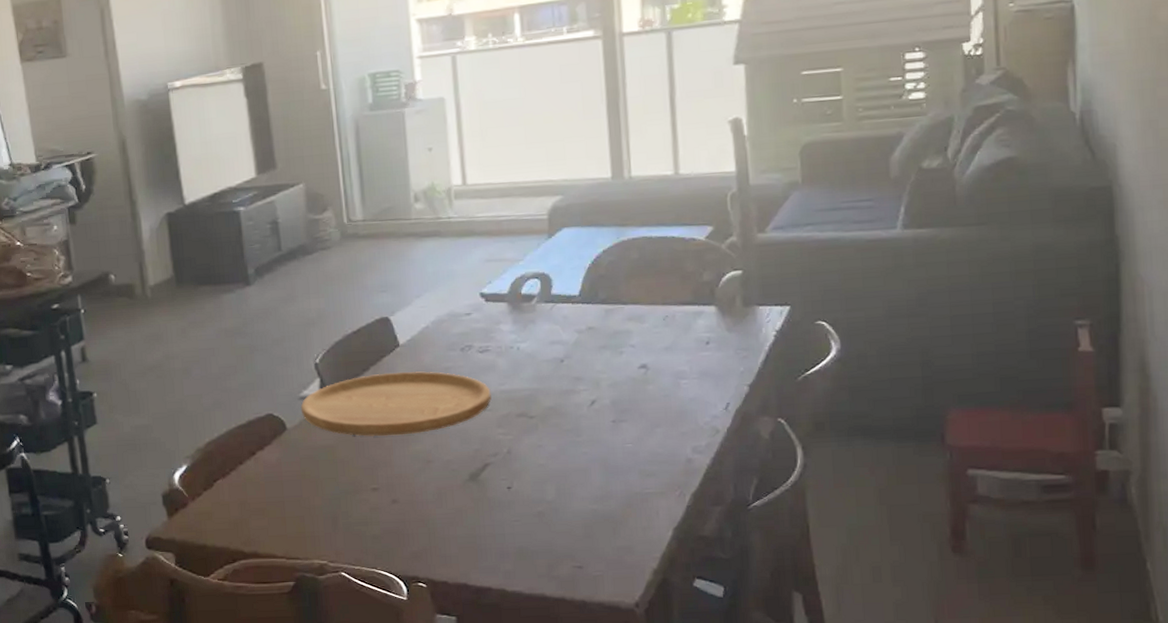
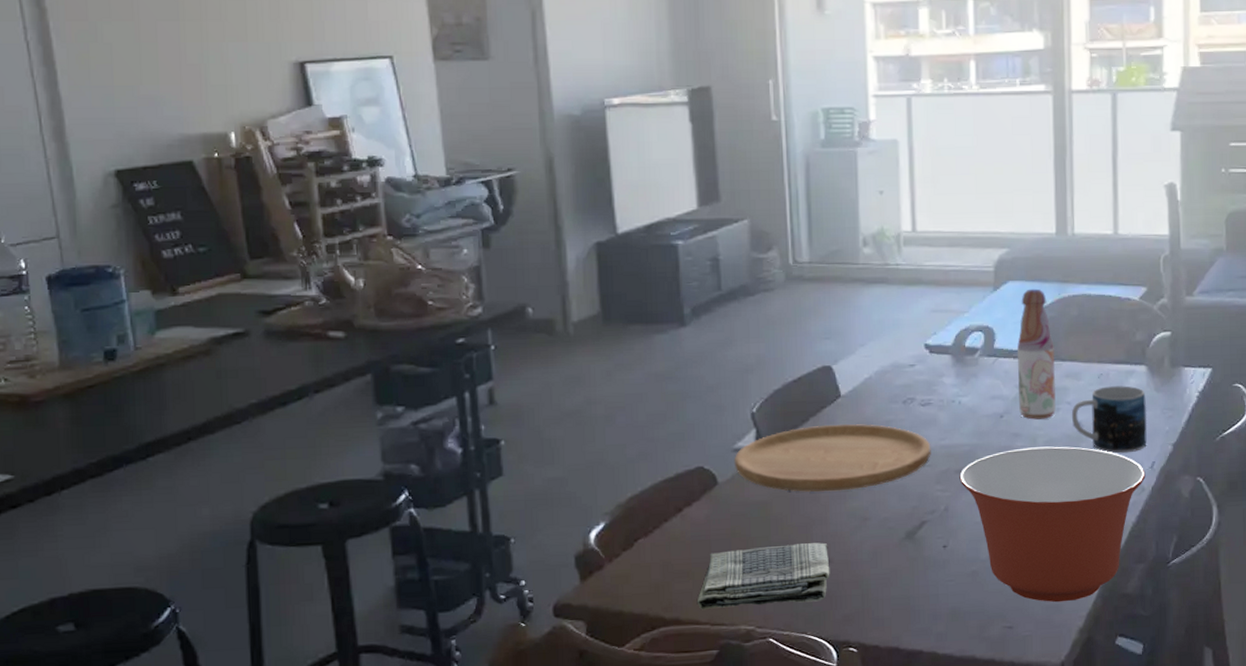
dish towel: none [272,484,397,545] -> present [696,542,830,610]
mixing bowl: none [521,389,720,544] -> present [959,446,1146,603]
bottle: none [575,233,619,363] -> present [1017,288,1056,420]
mug: none [635,327,720,396] -> present [1071,386,1147,454]

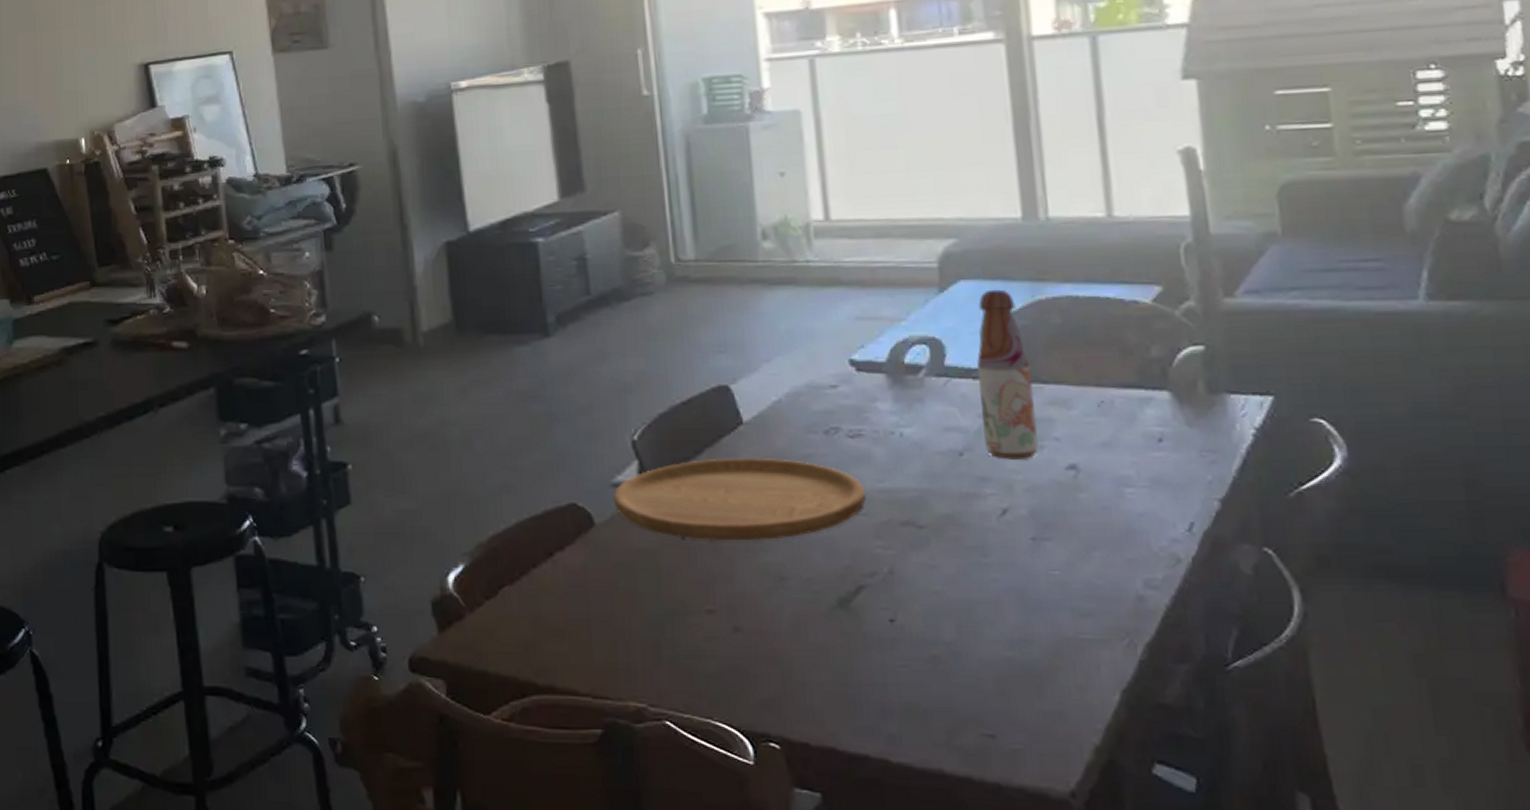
dish towel: present [696,542,830,610] -> none [574,605,740,679]
mixing bowl: present [959,446,1146,603] -> none [906,496,1181,708]
mug: present [1071,386,1147,454] -> none [1061,417,1180,510]

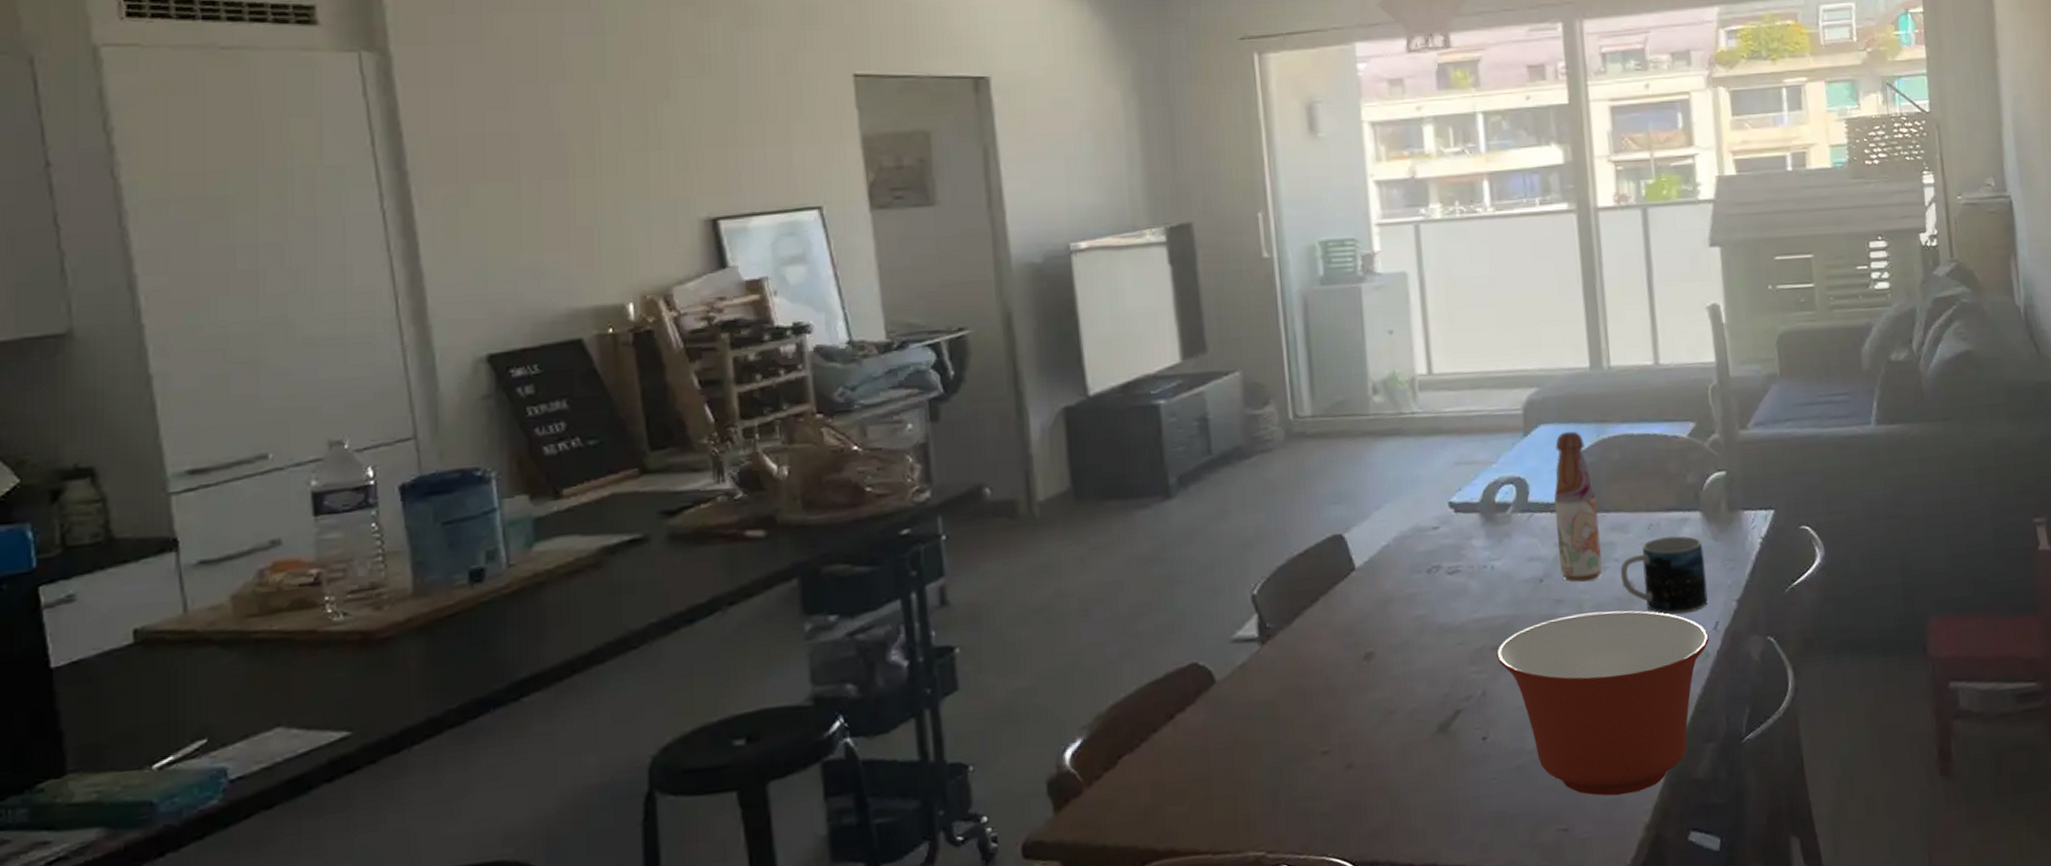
cutting board: present [612,458,866,542] -> none [1233,599,1463,685]
mixing bowl: none [906,496,1181,708] -> present [1497,610,1709,796]
mug: none [1061,417,1180,510] -> present [1620,536,1708,615]

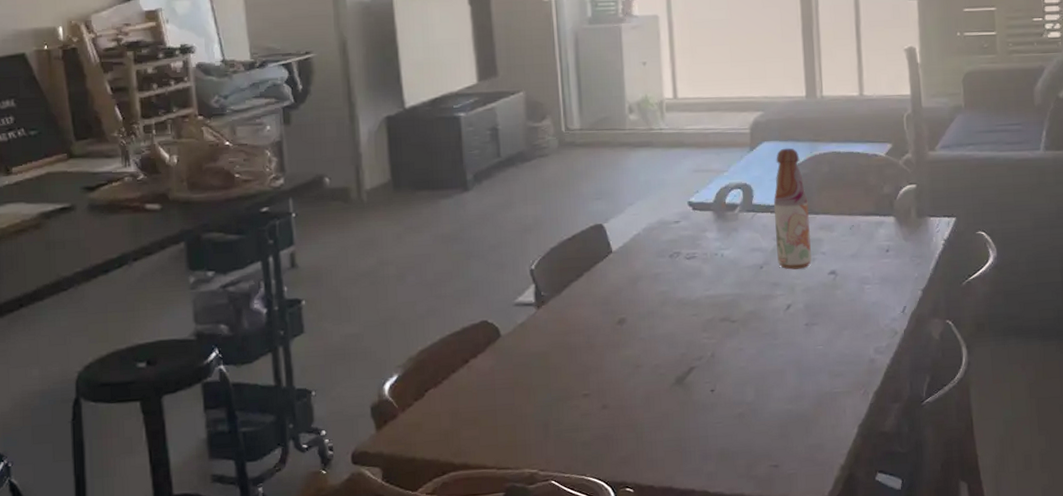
mixing bowl: present [1497,610,1709,796] -> none [724,294,898,442]
mug: present [1620,536,1708,615] -> none [826,236,898,300]

